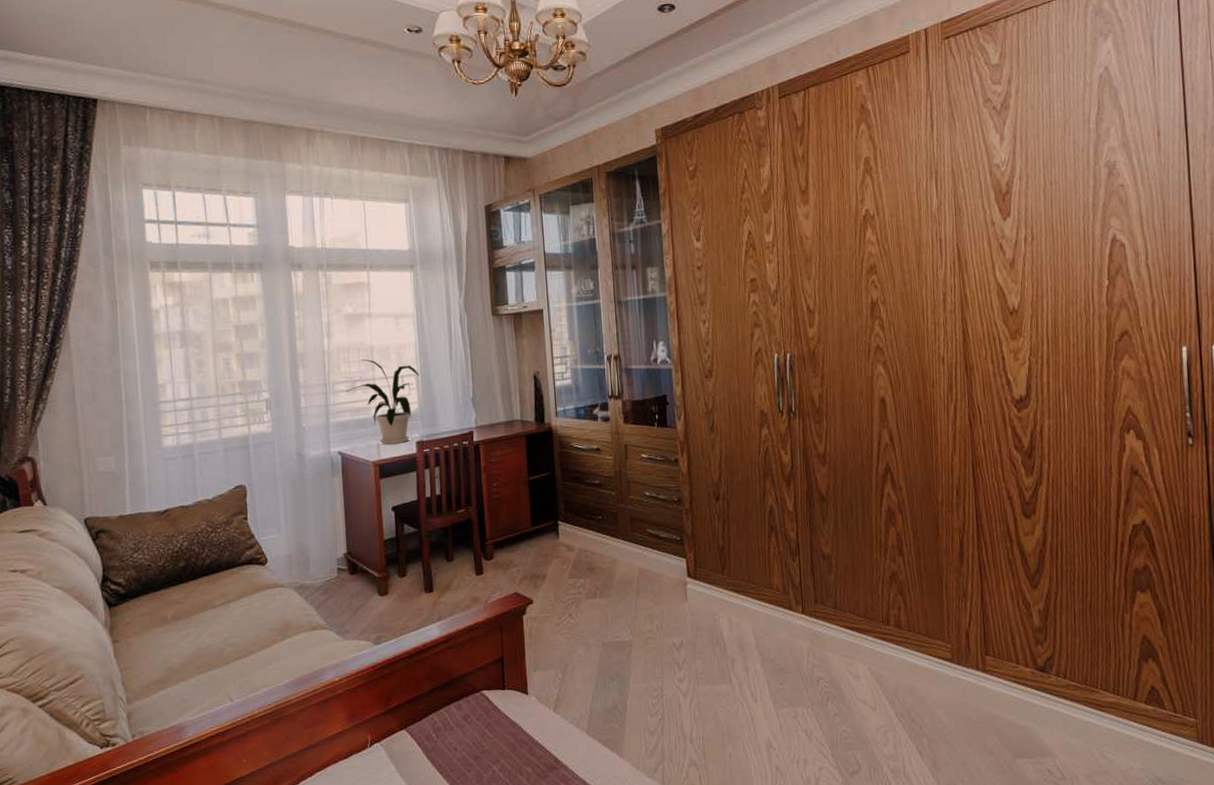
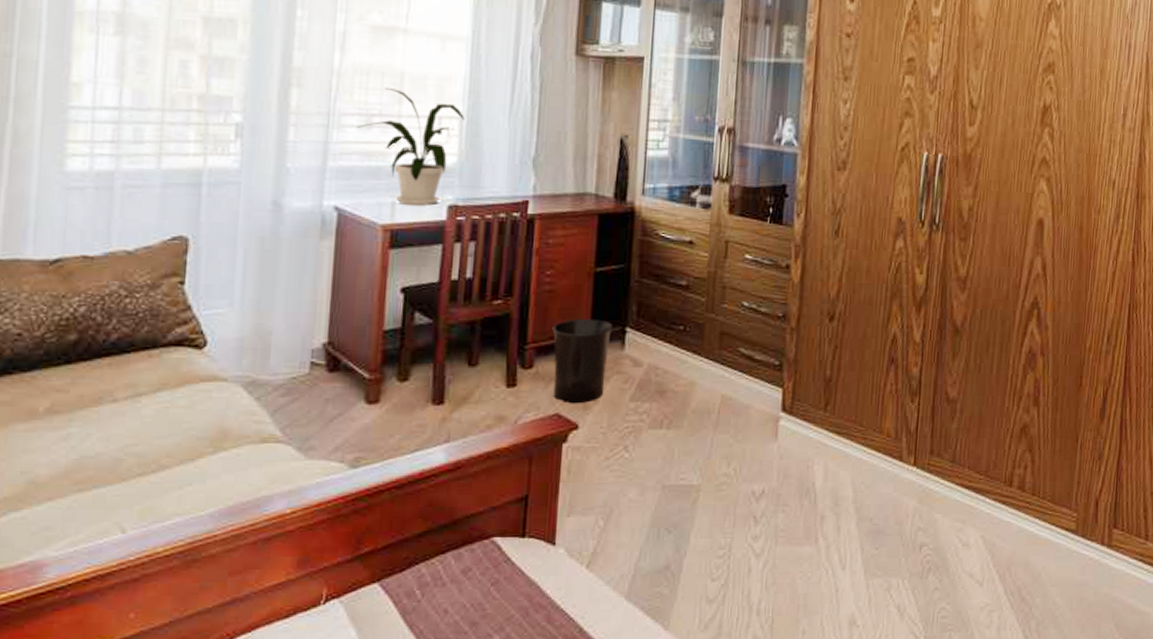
waste bin: none [503,516,549,584] -> present [552,318,614,403]

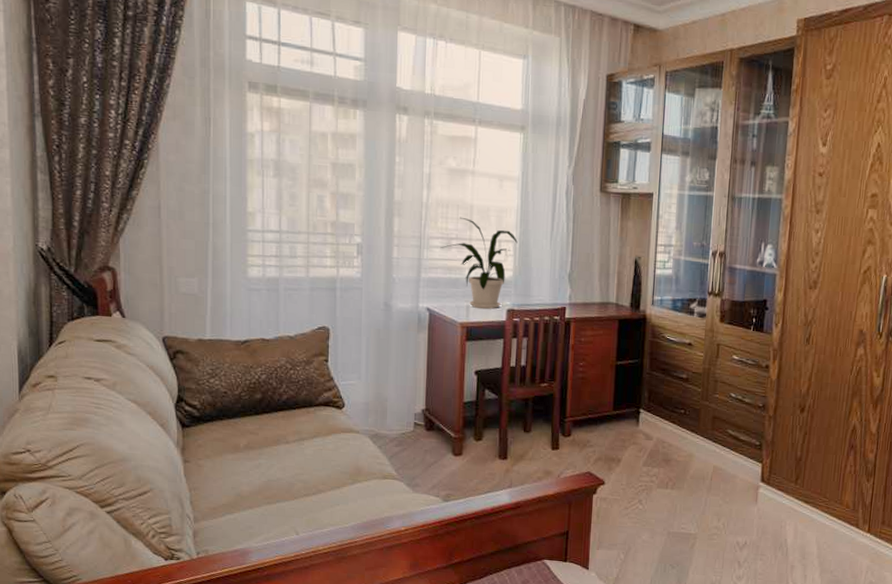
waste bin: present [552,318,614,403] -> none [584,400,630,465]

